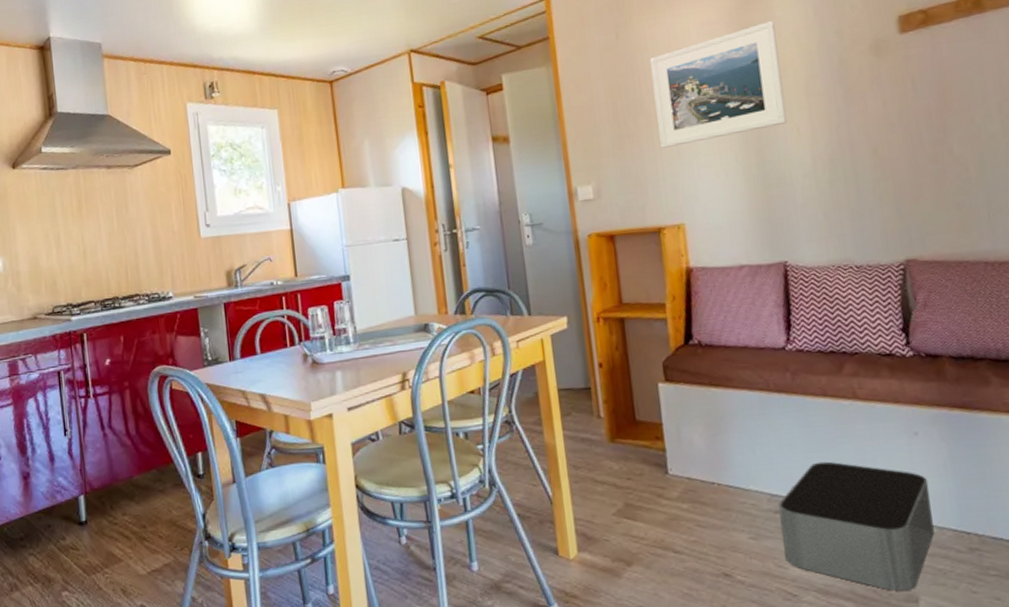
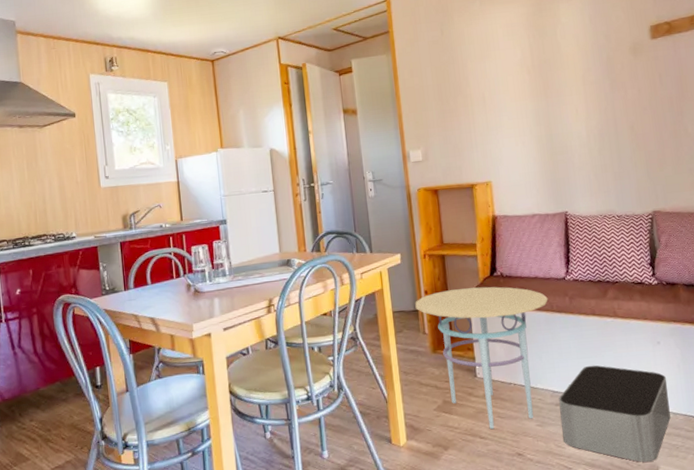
side table: none [586,358,763,542] -> present [415,286,548,430]
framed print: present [649,21,788,148] -> none [467,25,569,122]

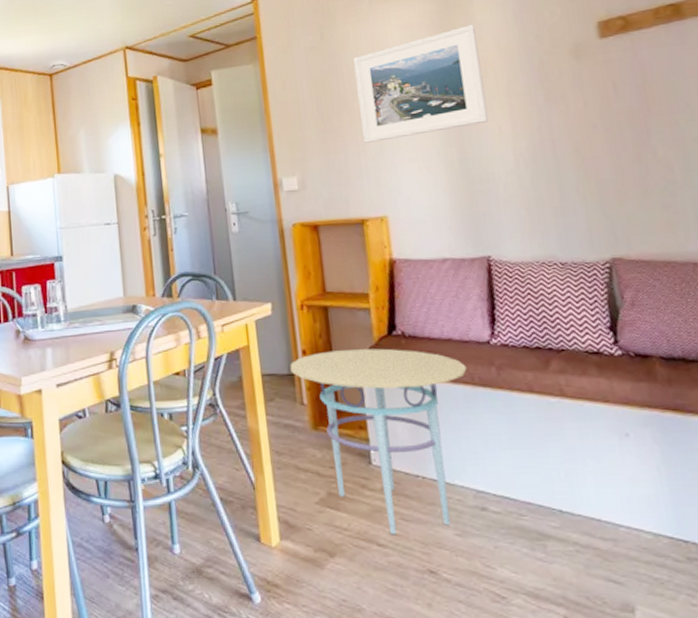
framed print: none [467,25,569,122] -> present [353,25,489,143]
storage bin: present [559,365,671,462] -> none [485,459,650,599]

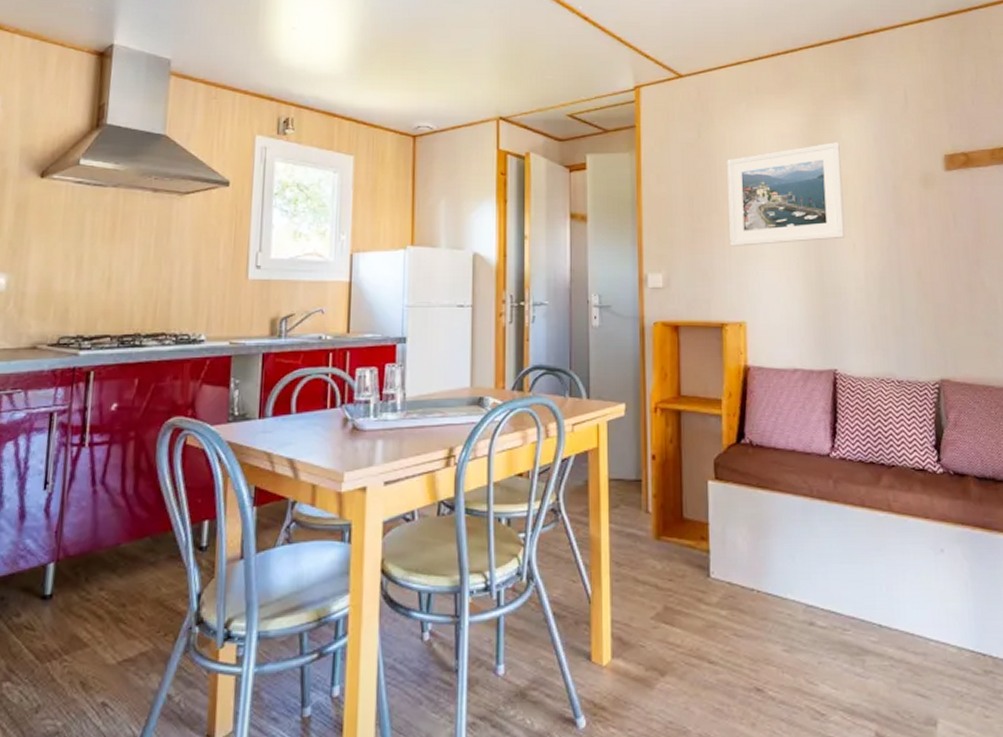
side table: present [290,348,467,536] -> none [638,457,807,652]

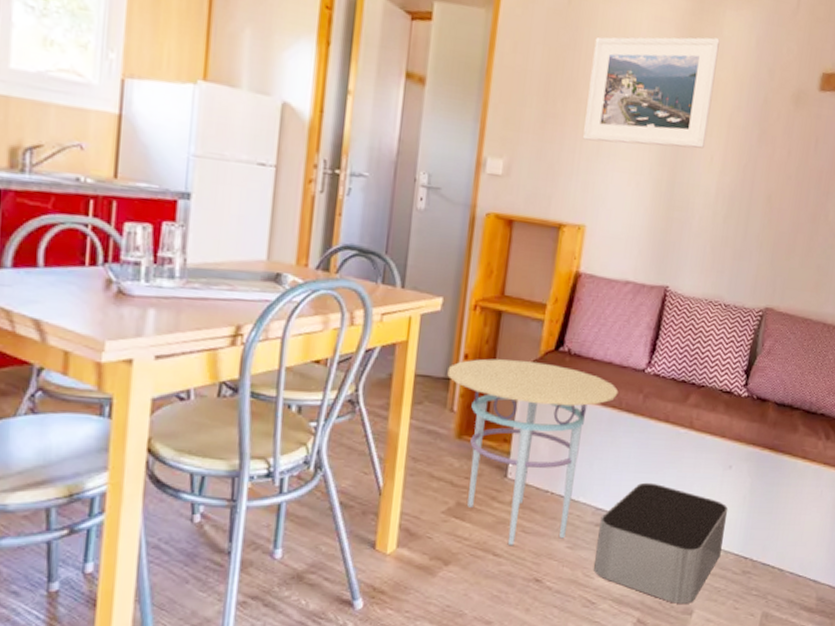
side table: none [638,457,807,652] -> present [447,358,619,546]
storage bin: none [813,573,954,713] -> present [594,482,728,604]

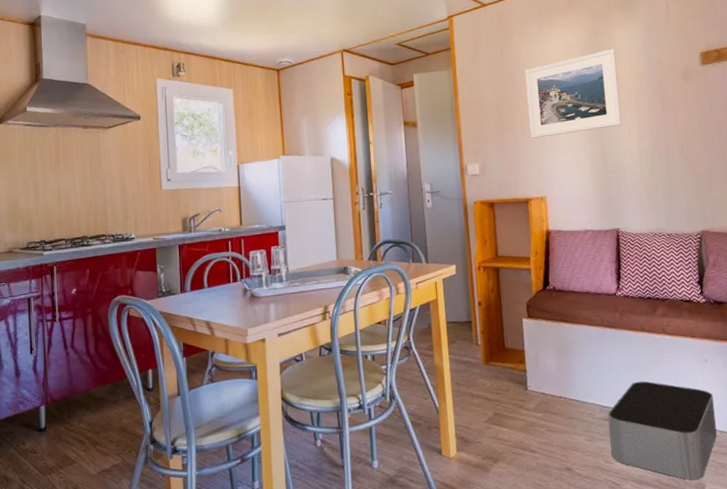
side table: present [447,358,619,546] -> none [468,300,599,443]

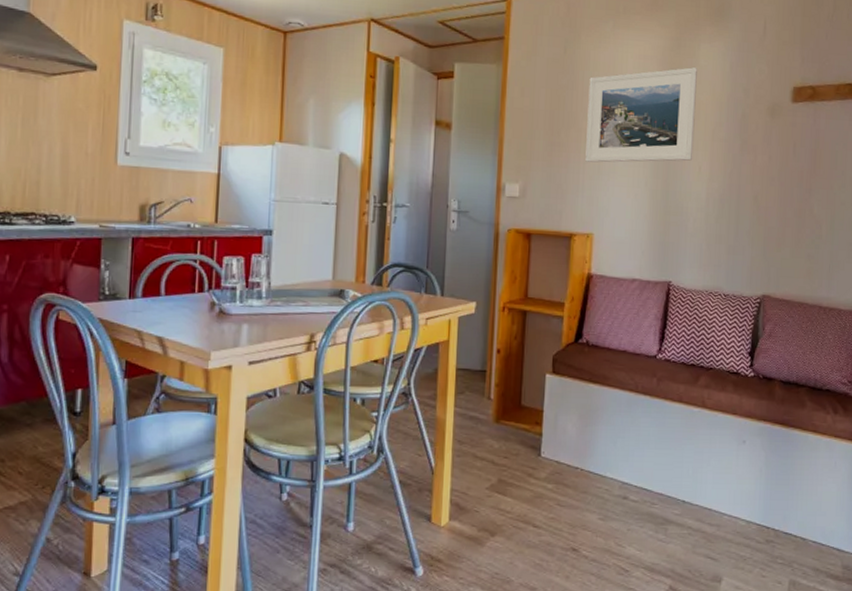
storage bin: present [608,381,717,480] -> none [625,458,746,571]

